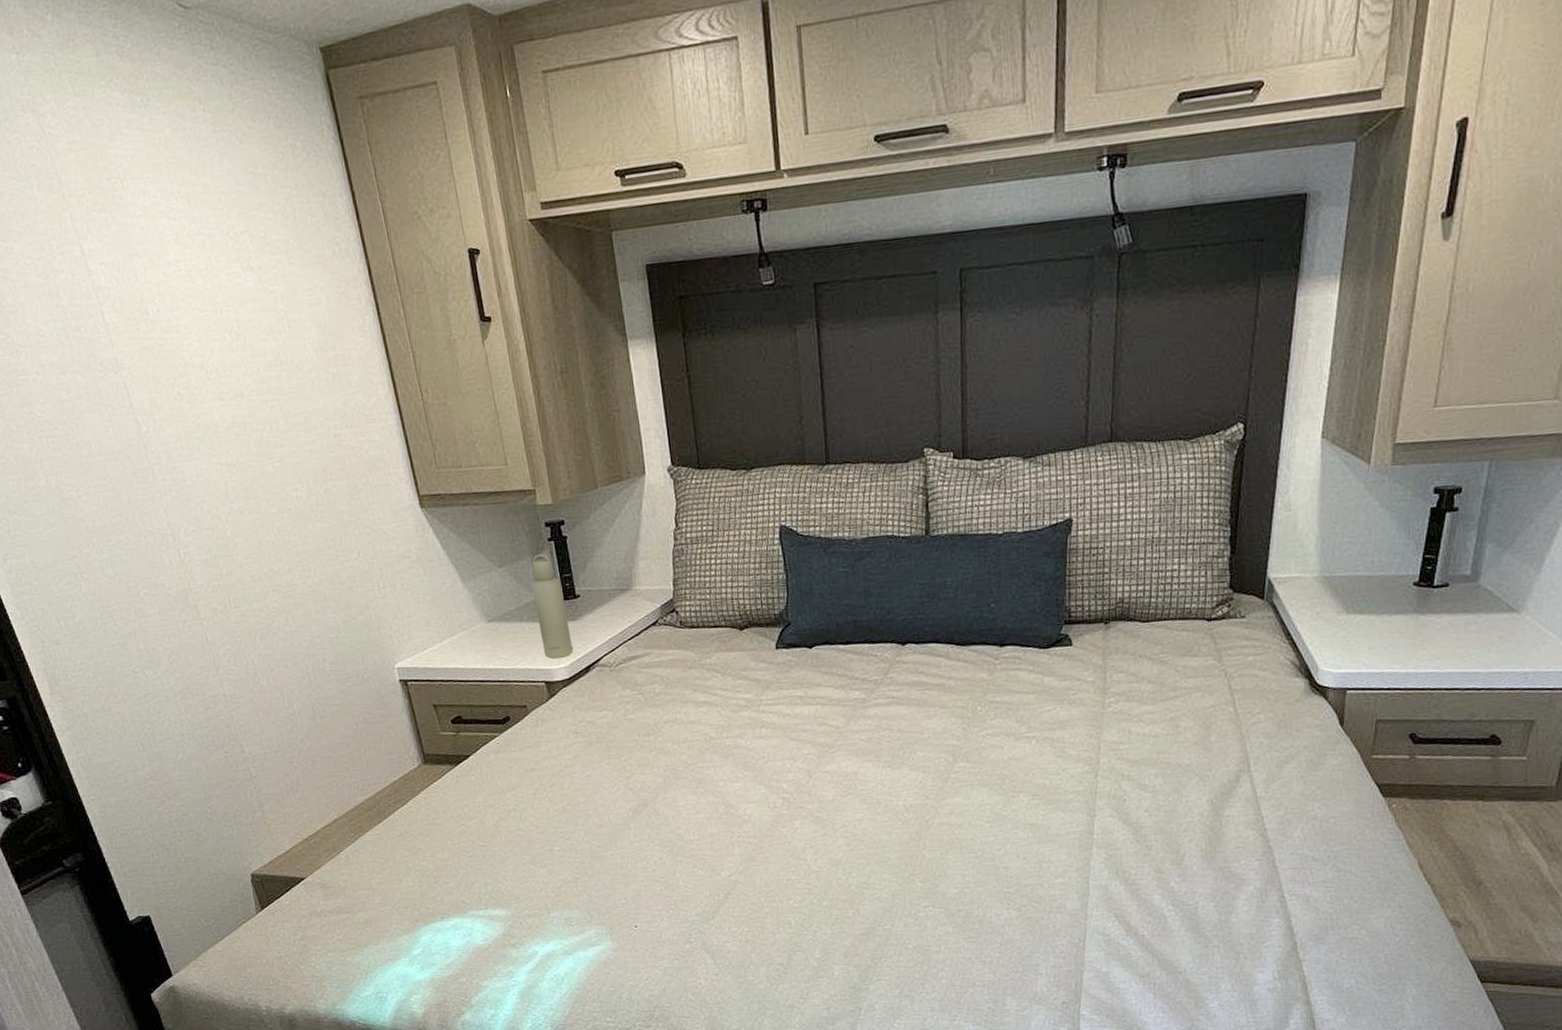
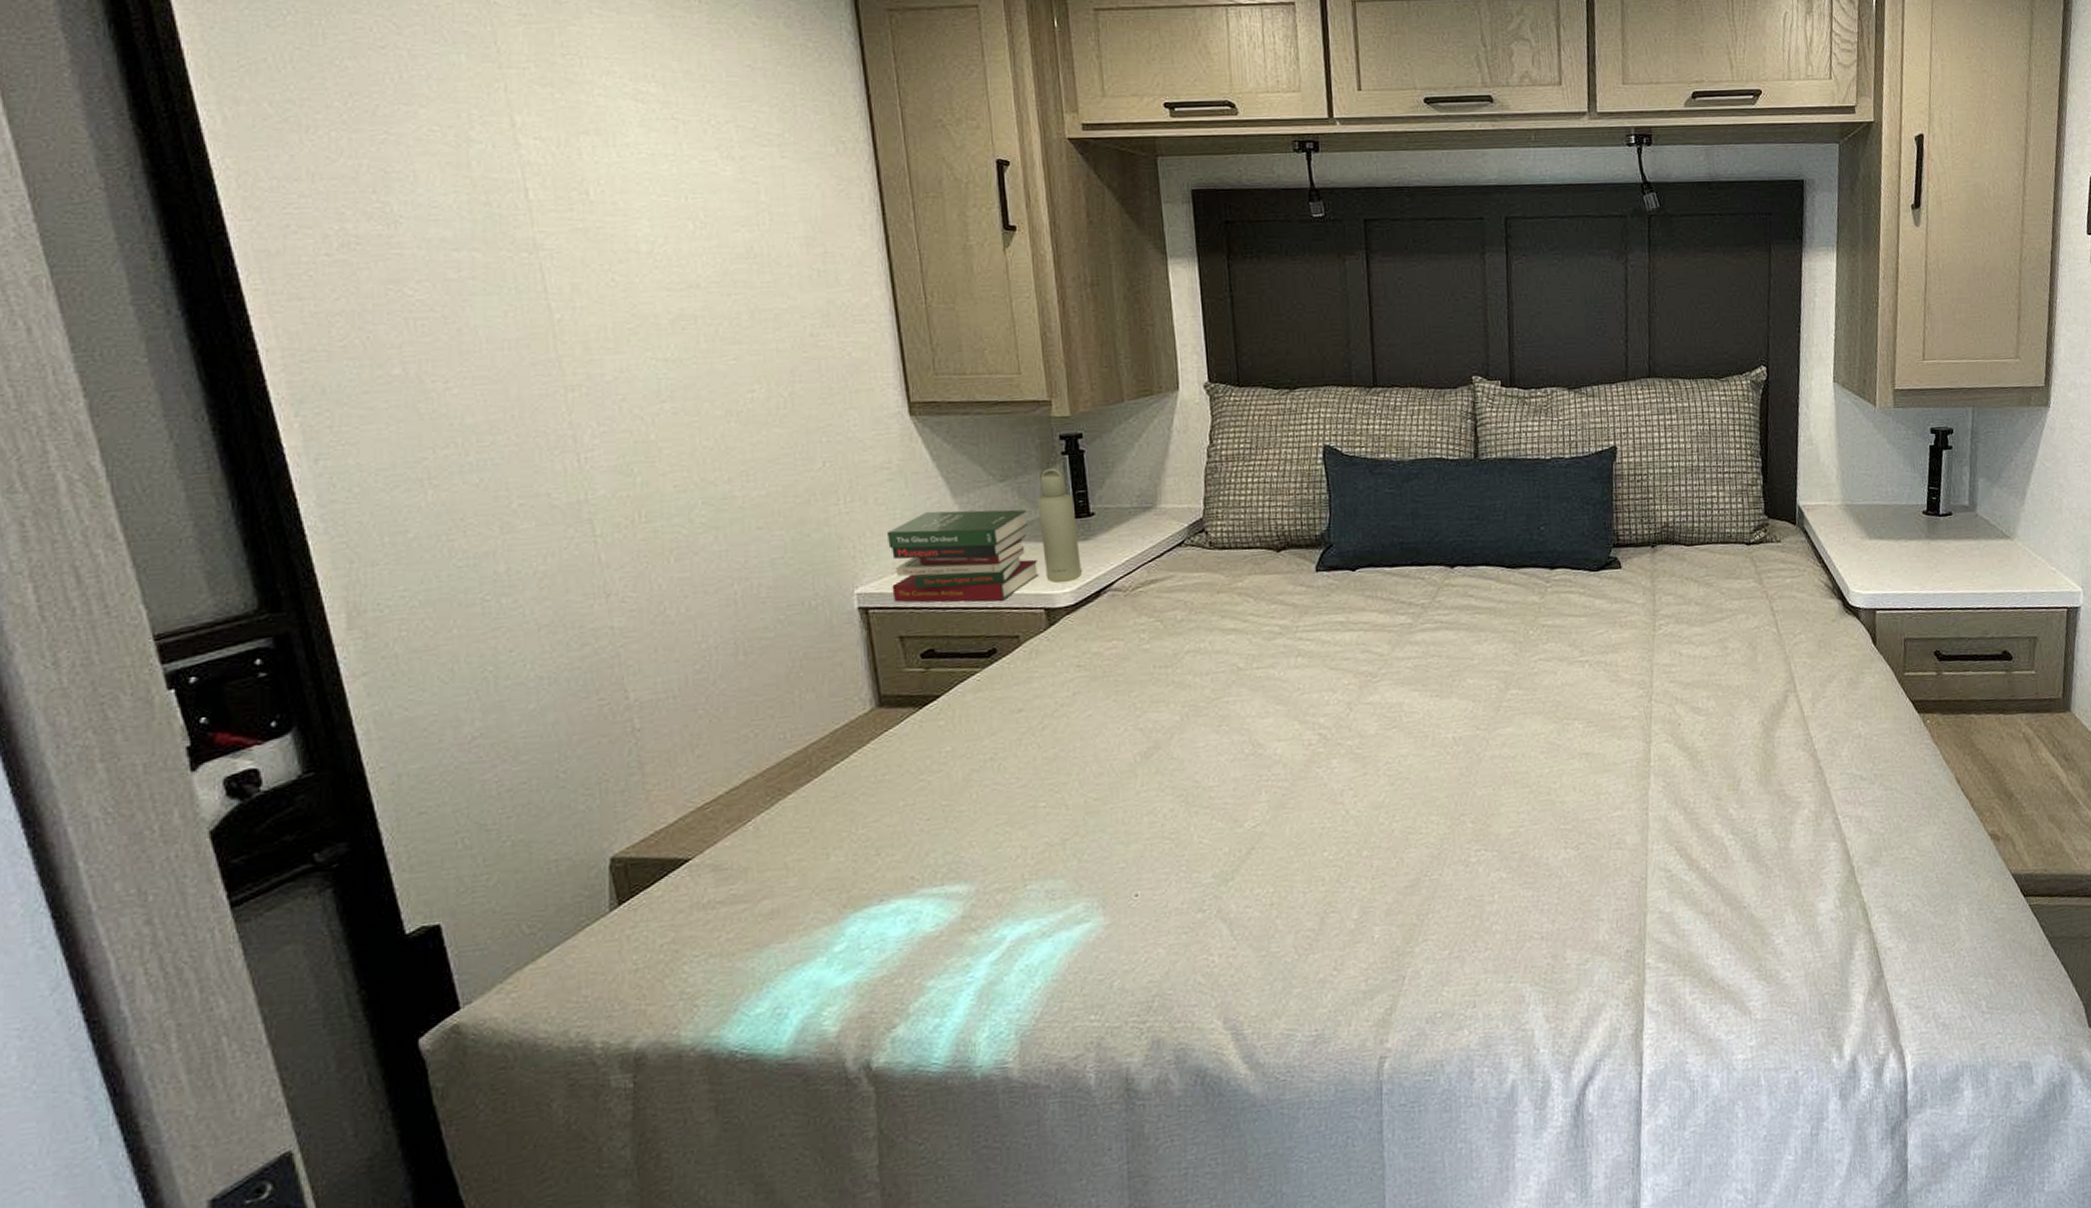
books: none [413,593,538,676] -> present [886,509,1039,603]

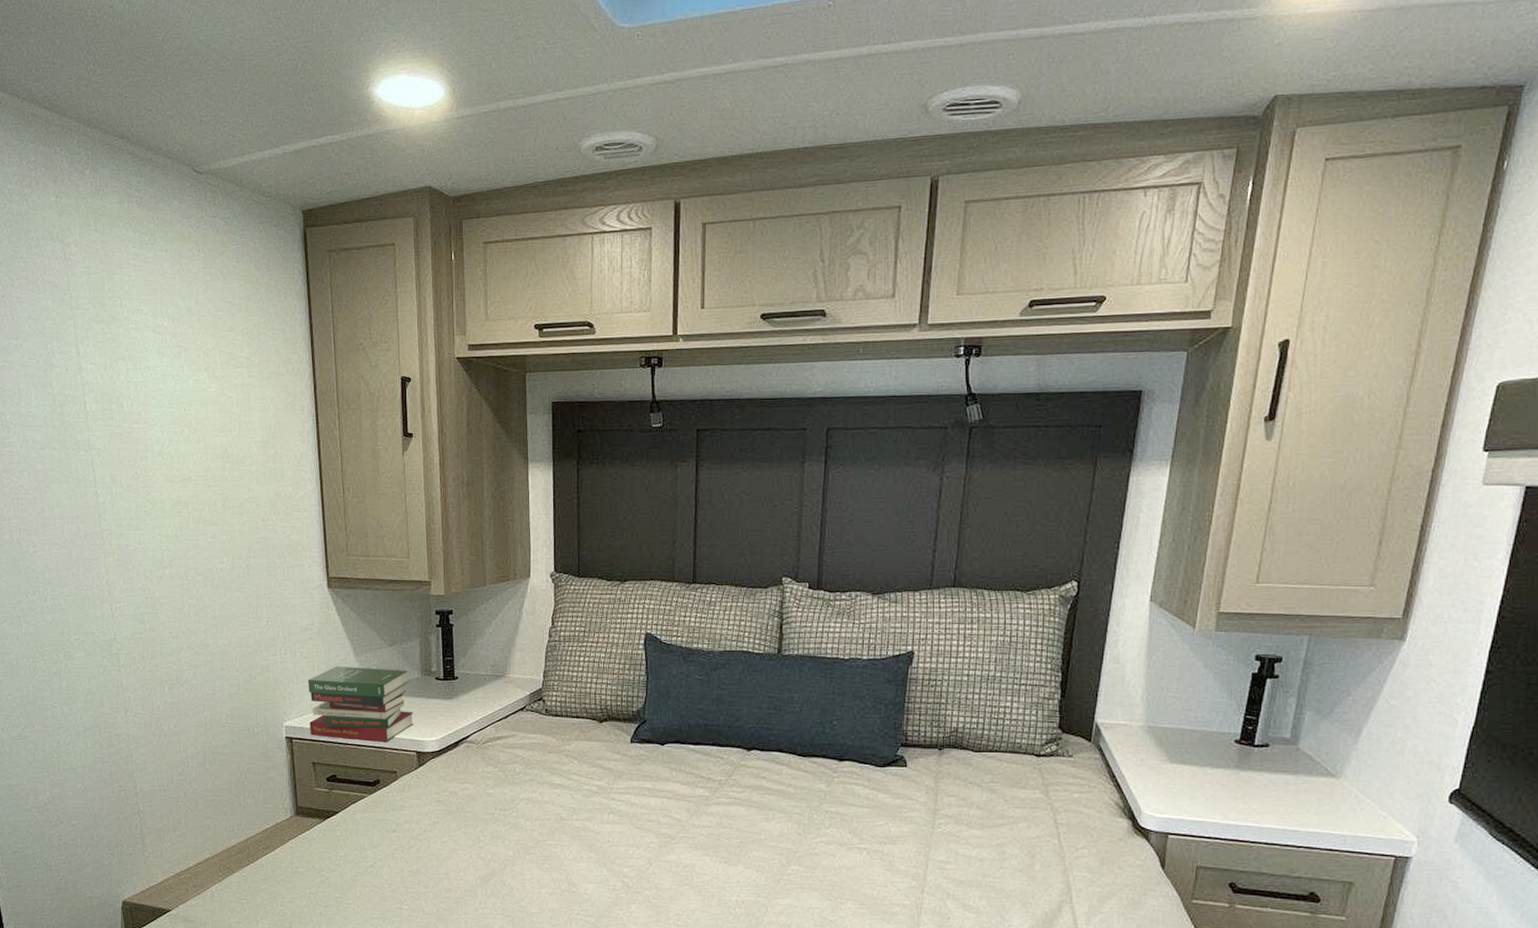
bottle: present [1037,468,1082,584] -> none [415,637,445,733]

